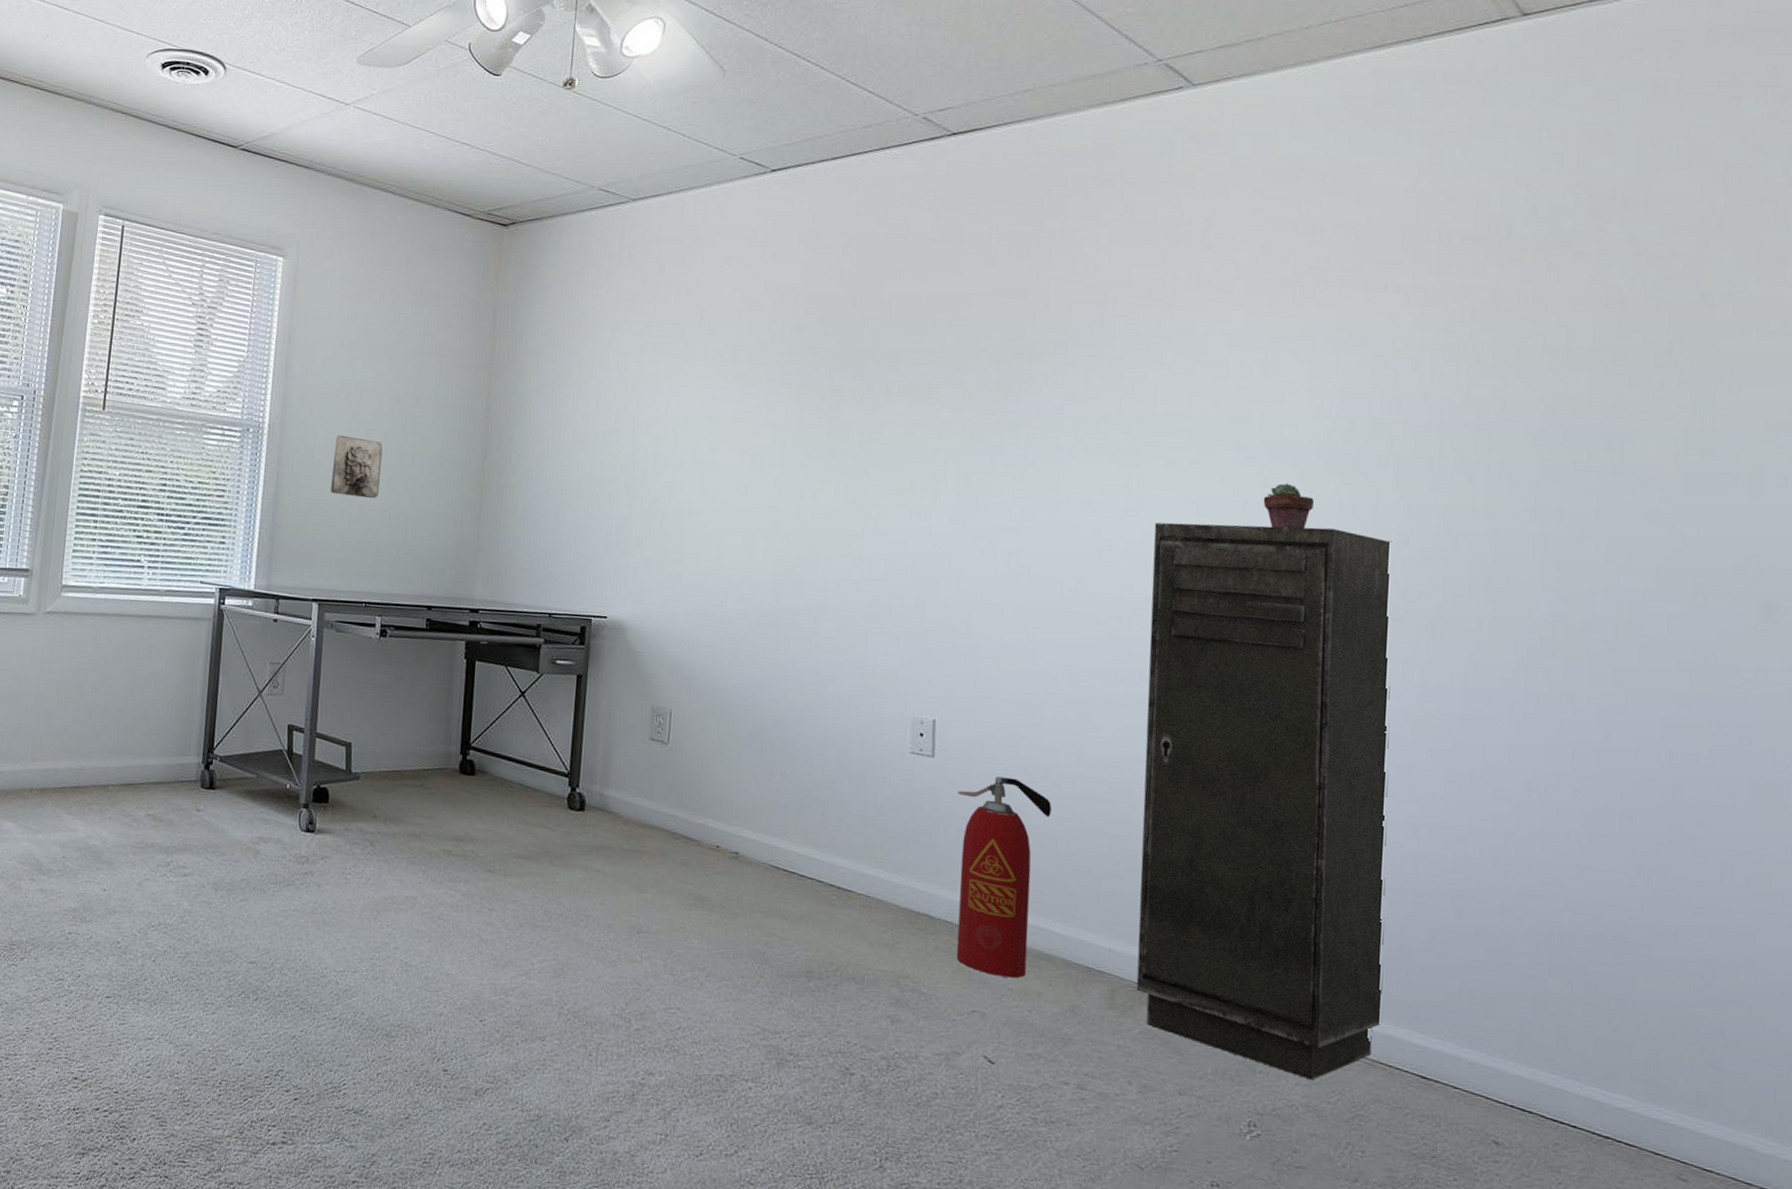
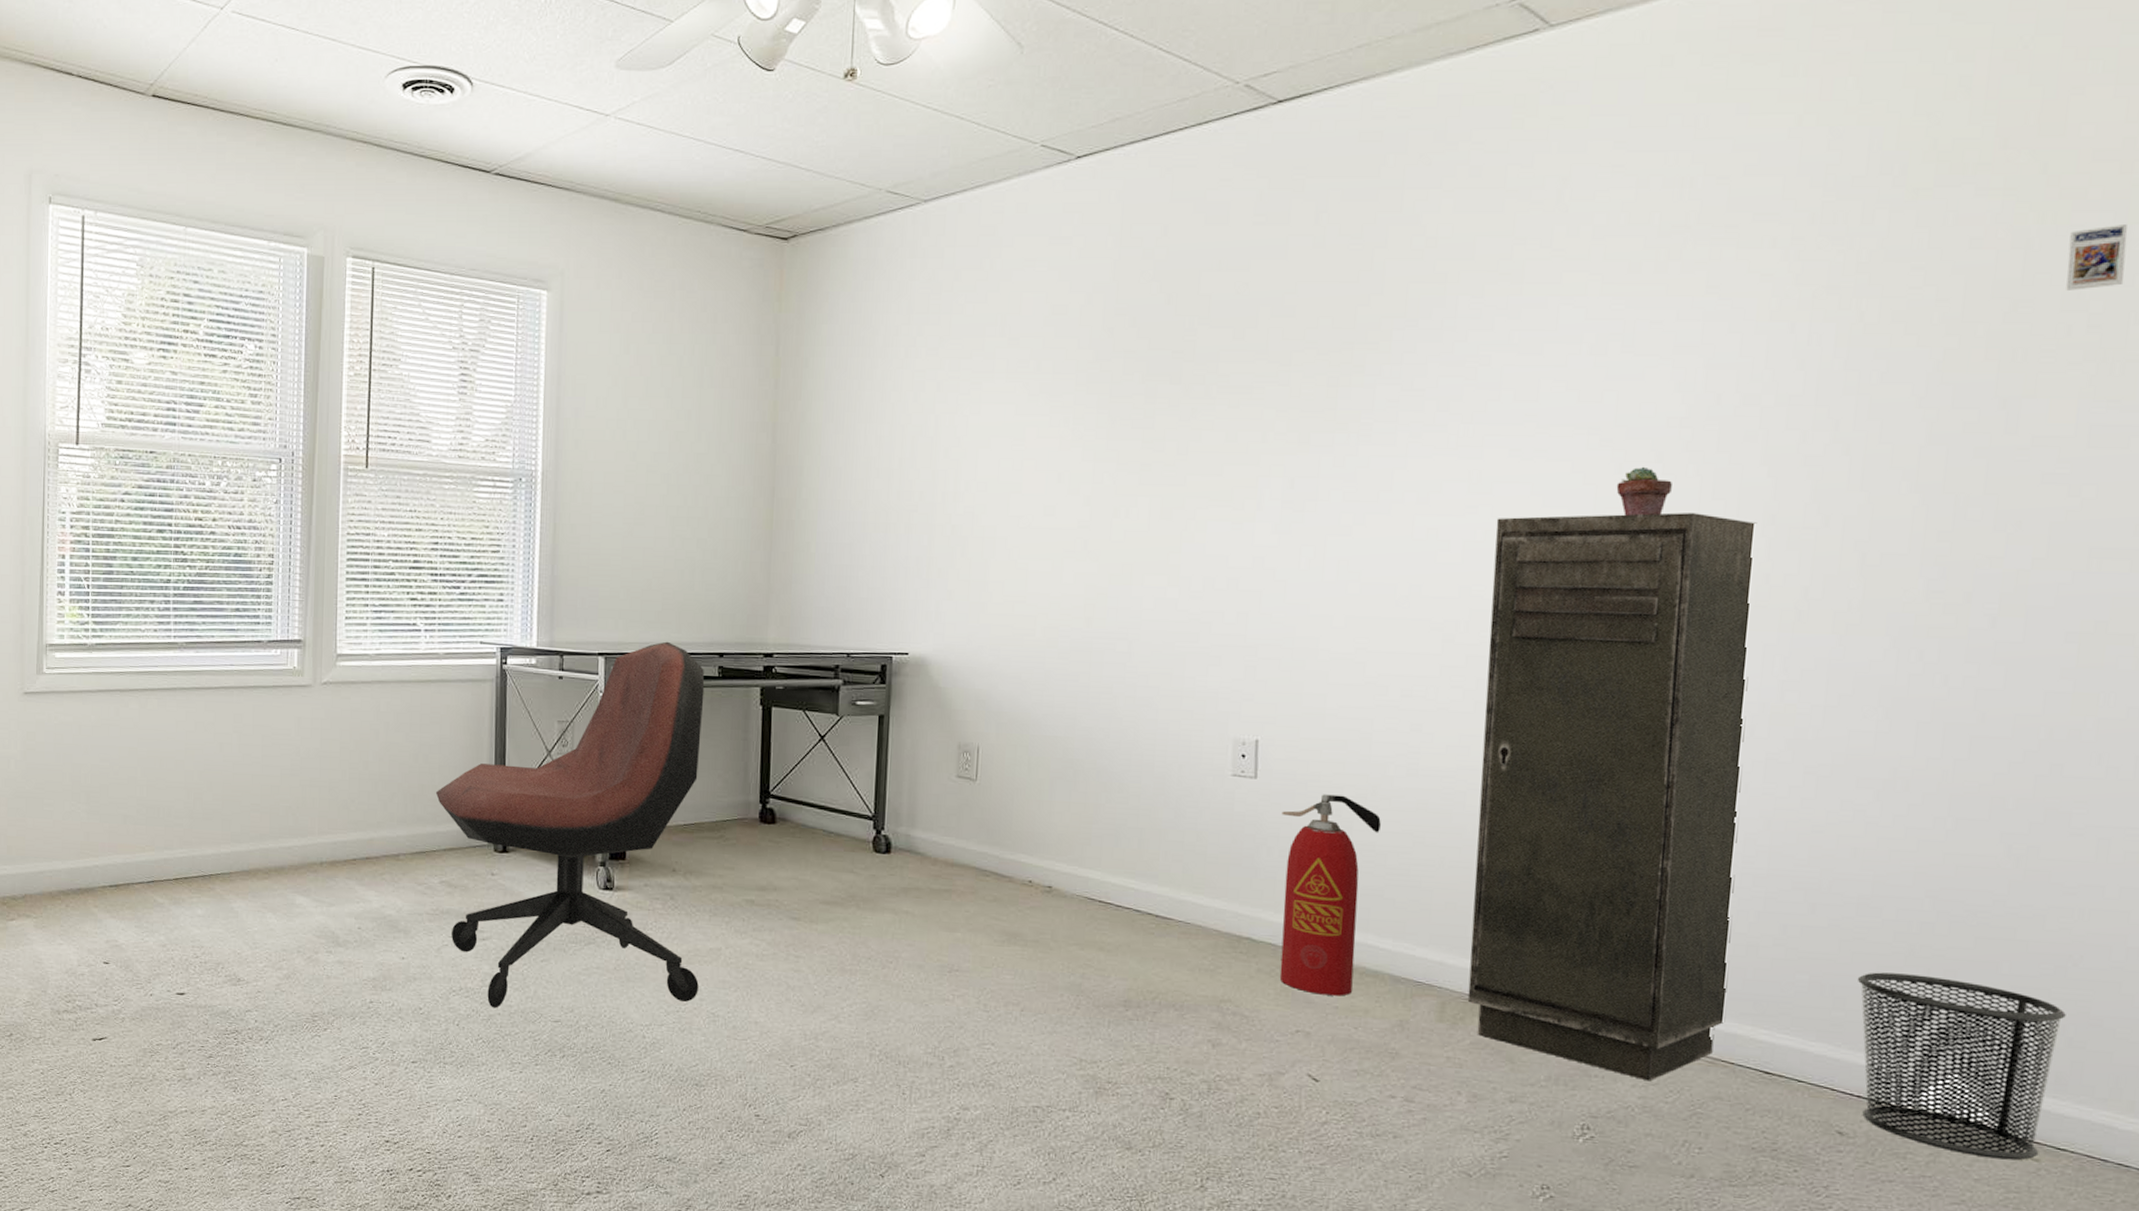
office chair: none [147,591,413,950] -> present [435,641,705,1008]
wall relief: present [331,435,383,499] -> none [611,479,664,545]
waste bin: none [1504,981,1703,1180] -> present [1857,972,2066,1161]
graded trading card: none [1657,291,1709,349] -> present [2066,223,2128,290]

